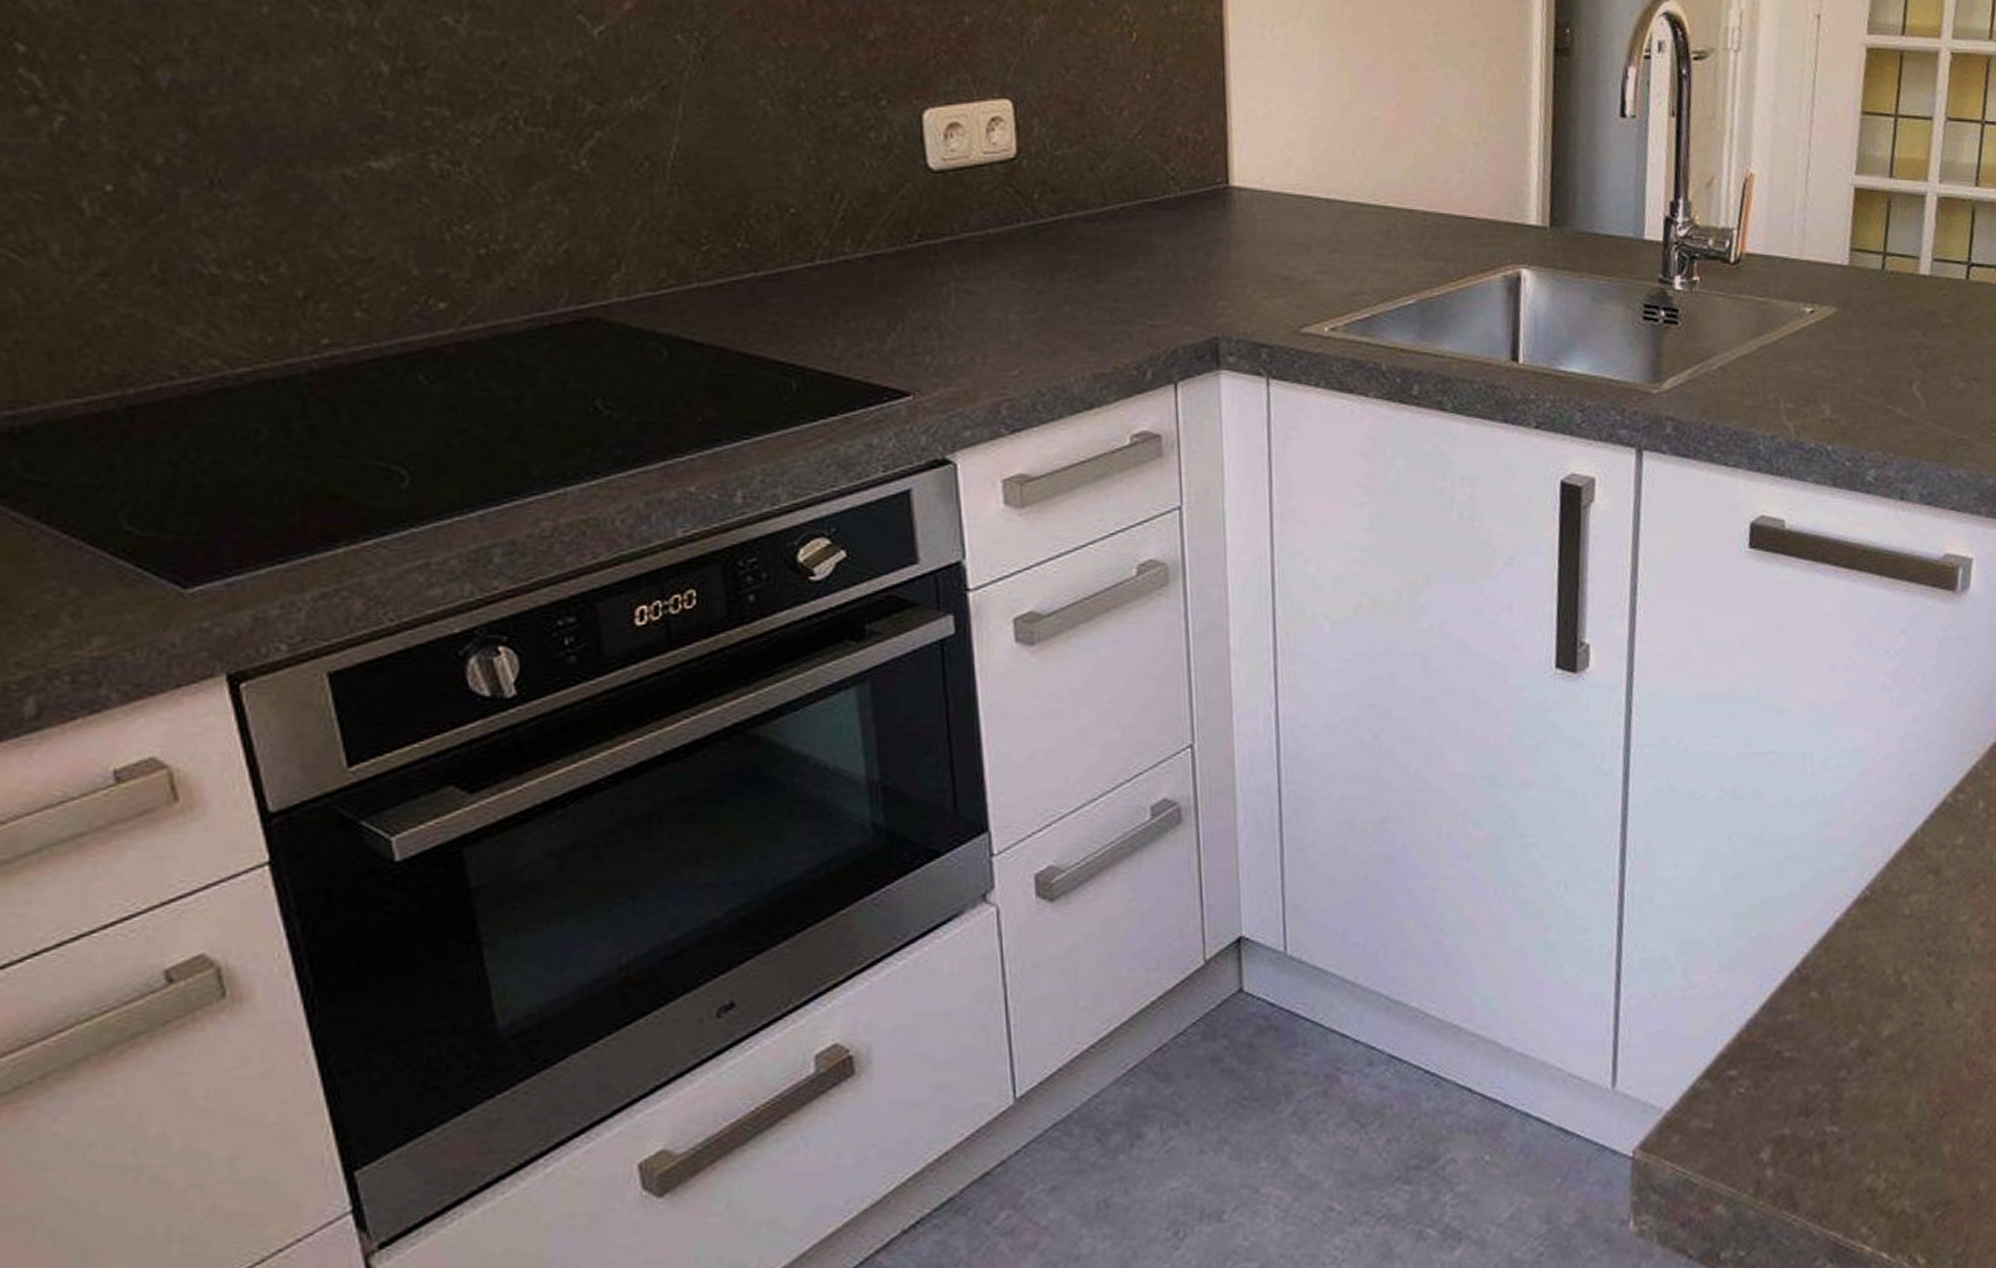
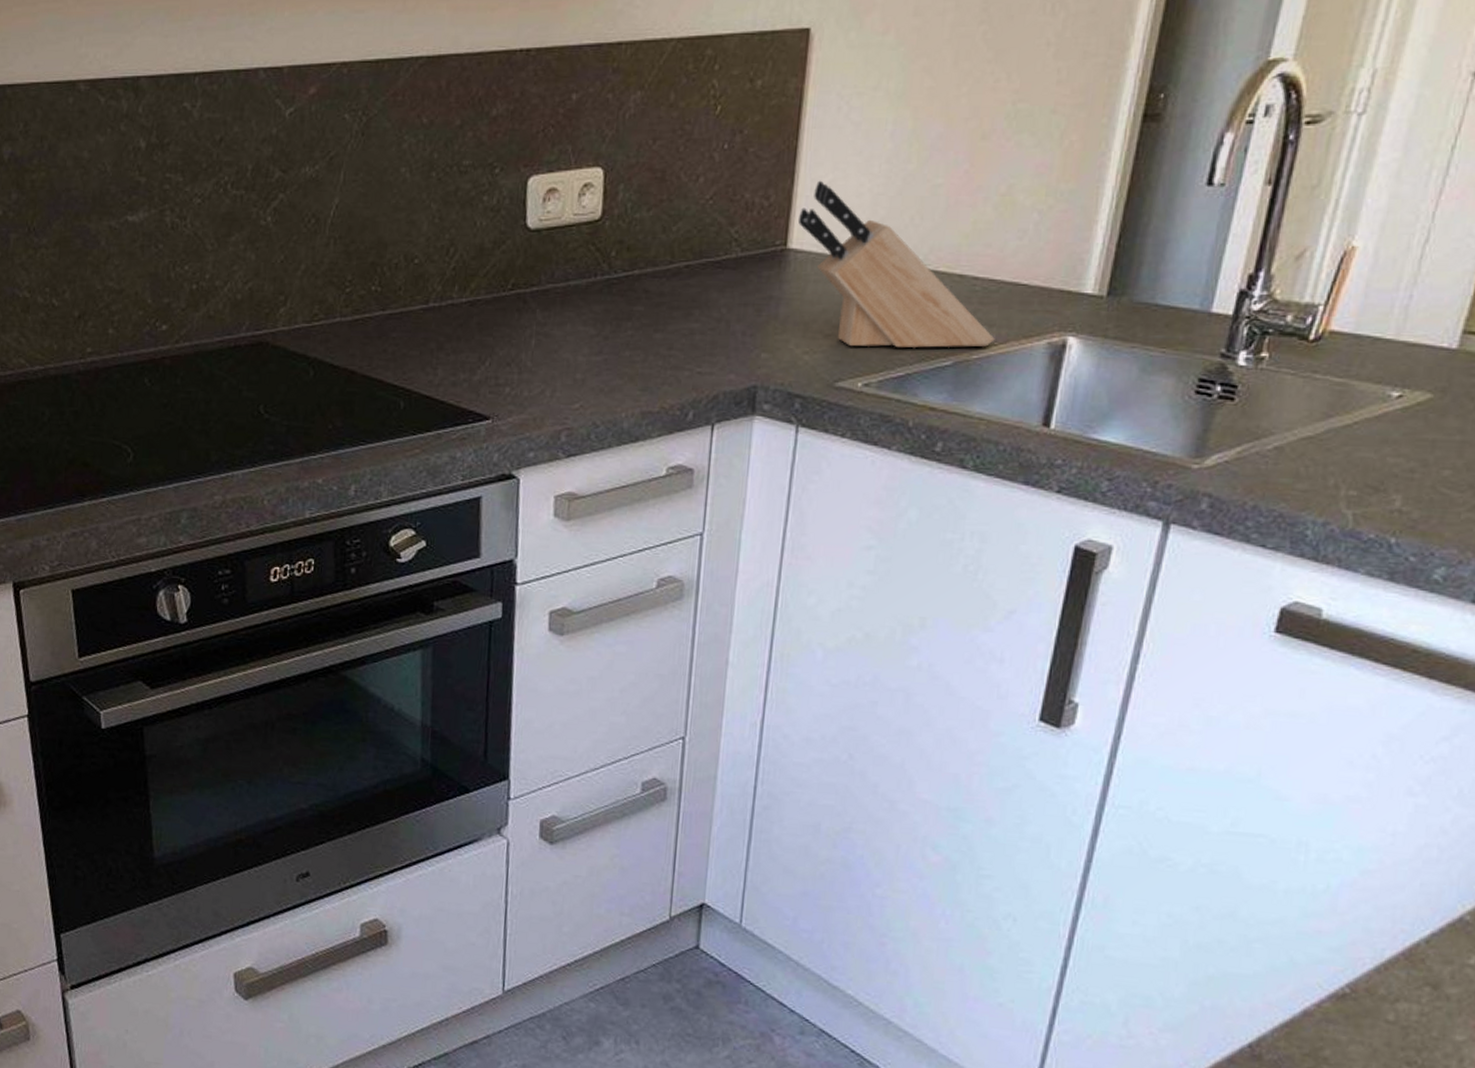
knife block: none [1237,113,1453,290] -> present [799,180,995,349]

